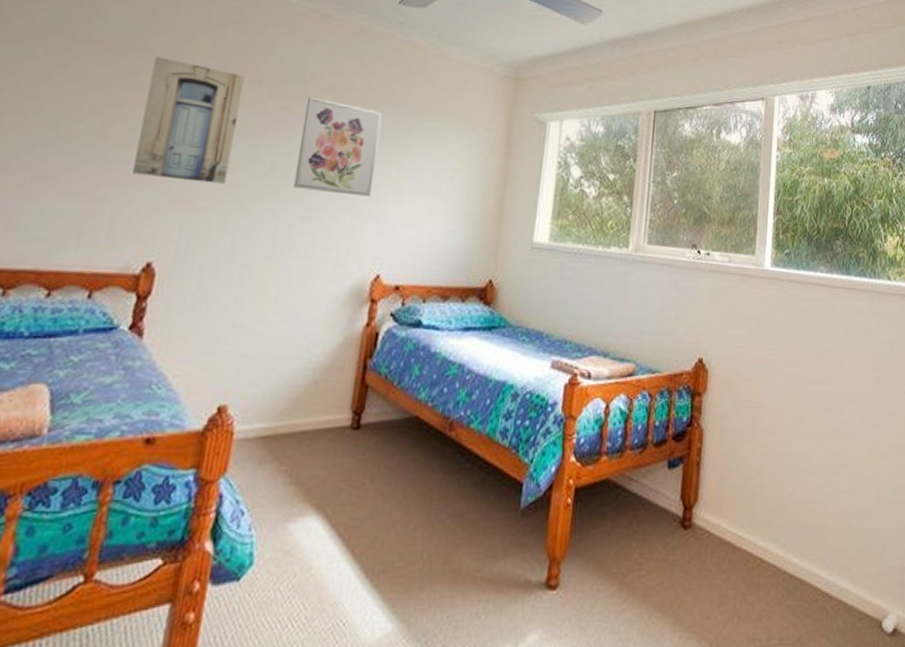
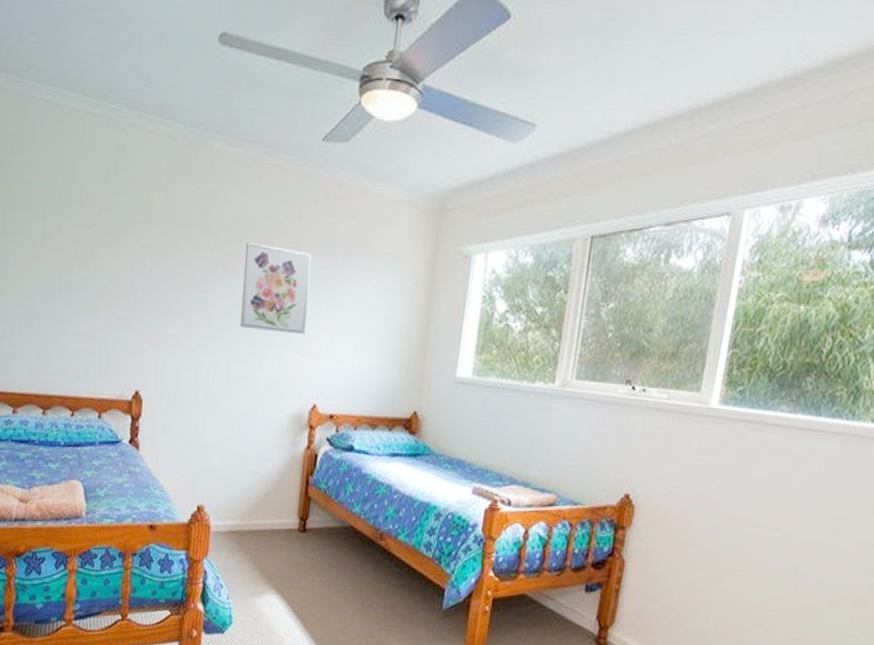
wall art: present [133,56,244,185] -> none [117,213,193,326]

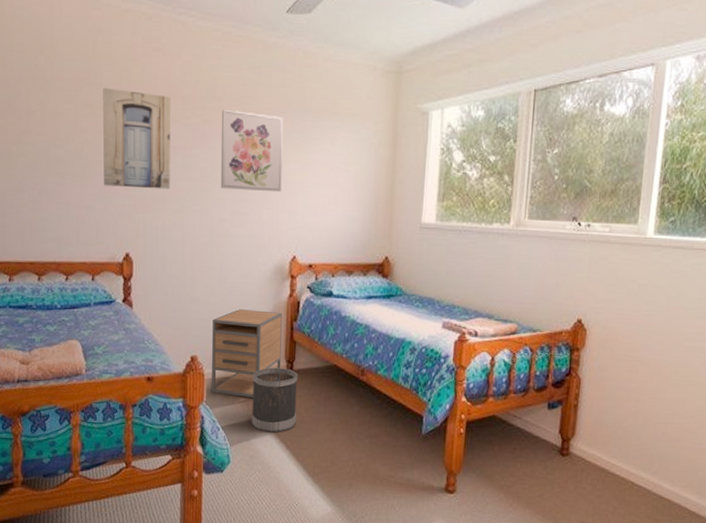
wall art: none [117,213,193,326] -> present [103,87,170,190]
nightstand: none [216,458,299,555] -> present [211,309,283,398]
wastebasket: none [257,524,311,595] -> present [251,367,298,433]

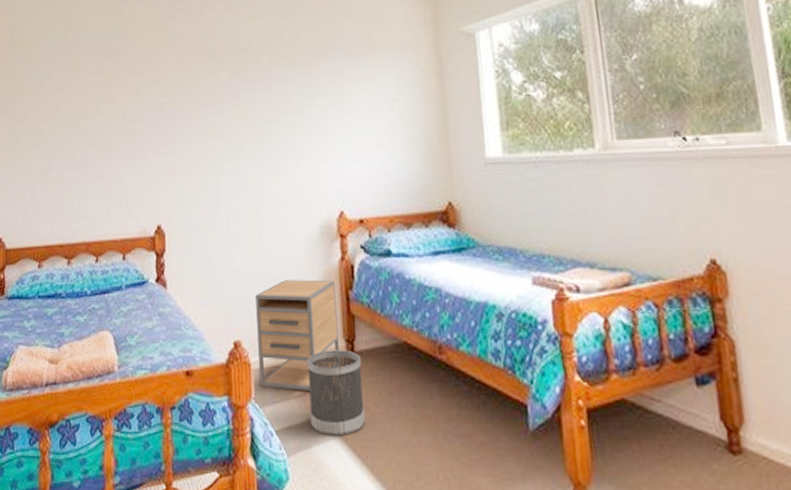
wall art: present [103,87,170,190] -> none [129,54,201,154]
wall art: present [220,109,283,193] -> none [250,59,320,144]

